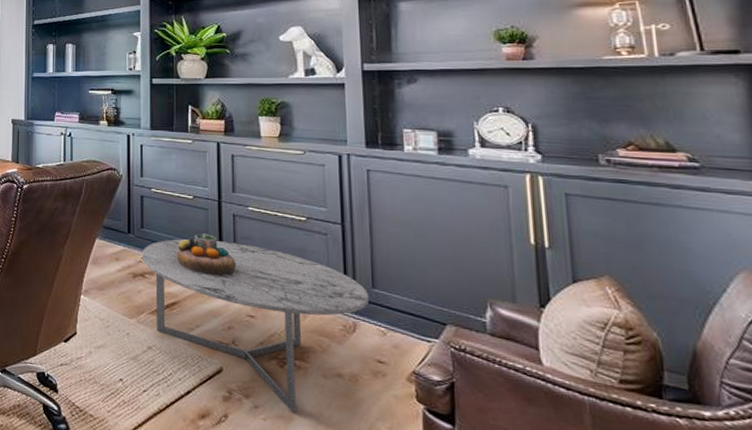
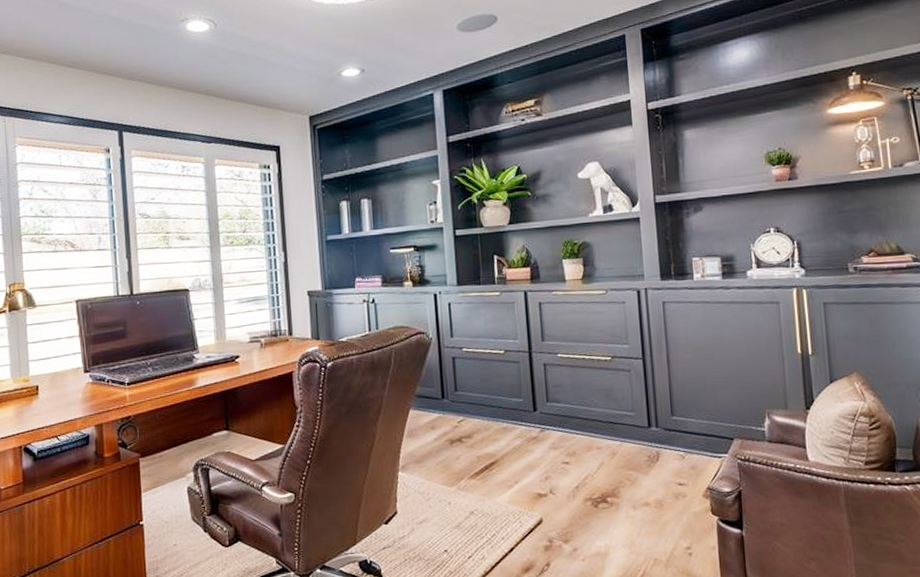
coffee table: present [142,239,370,413] -> none [458,392,670,548]
decorative bowl: present [176,233,236,277] -> none [492,386,550,430]

